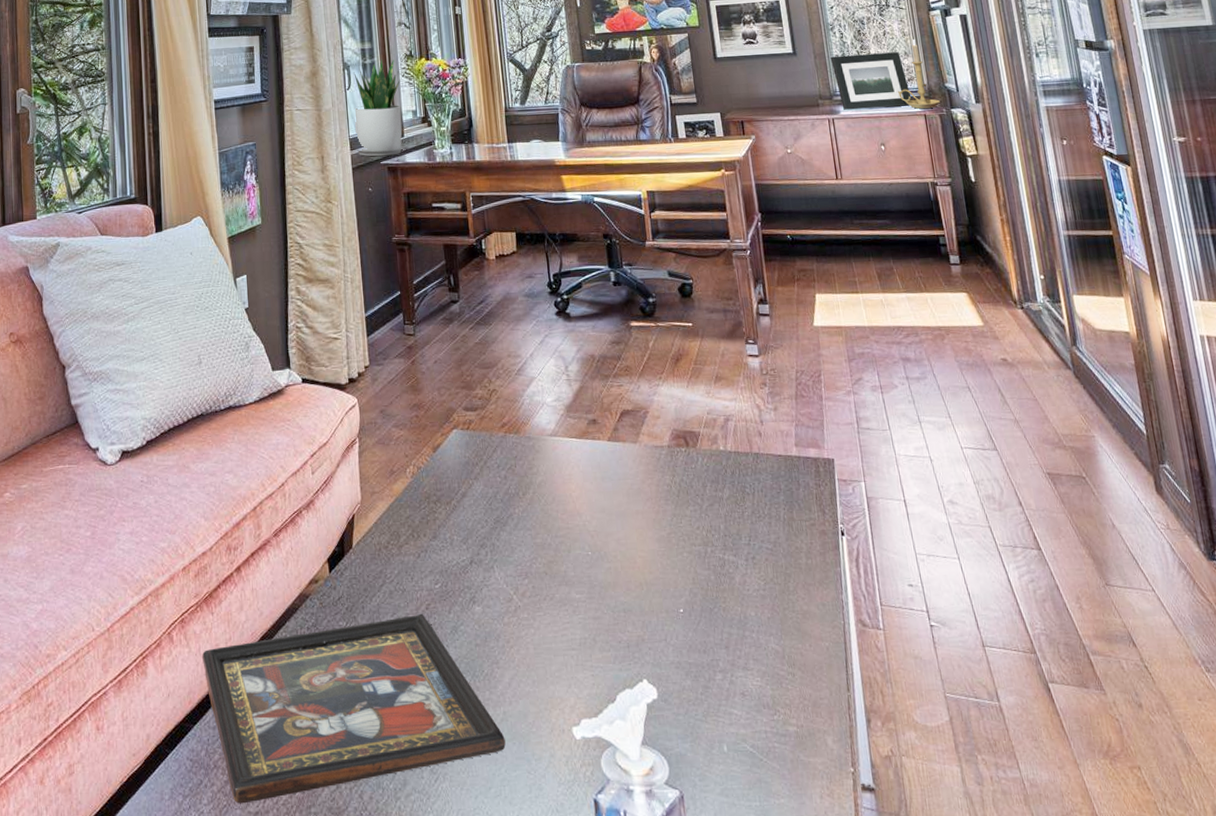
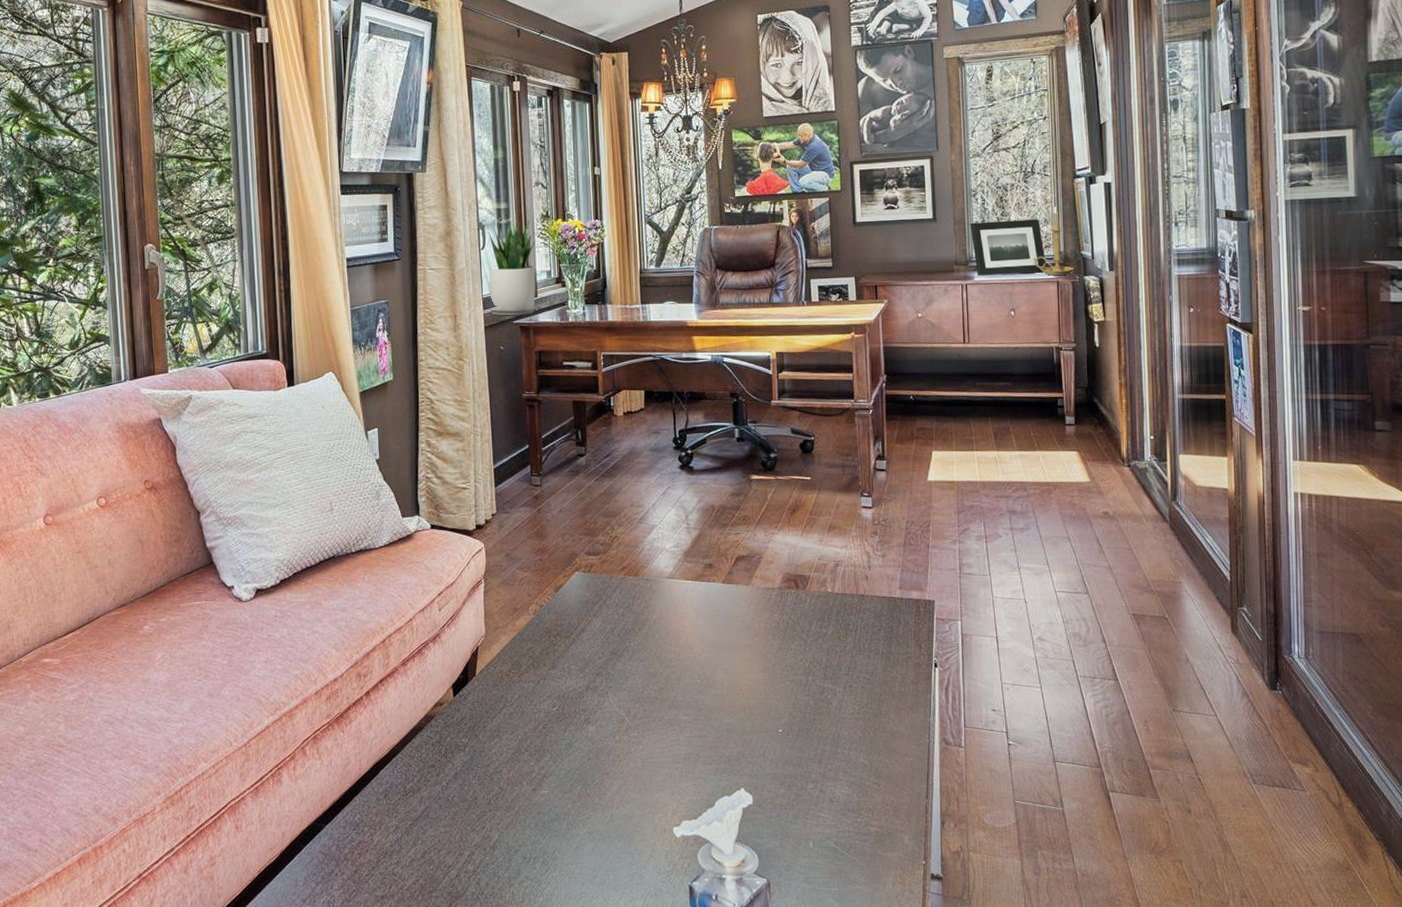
decorative tray: present [202,613,506,804] -> none [333,732,612,889]

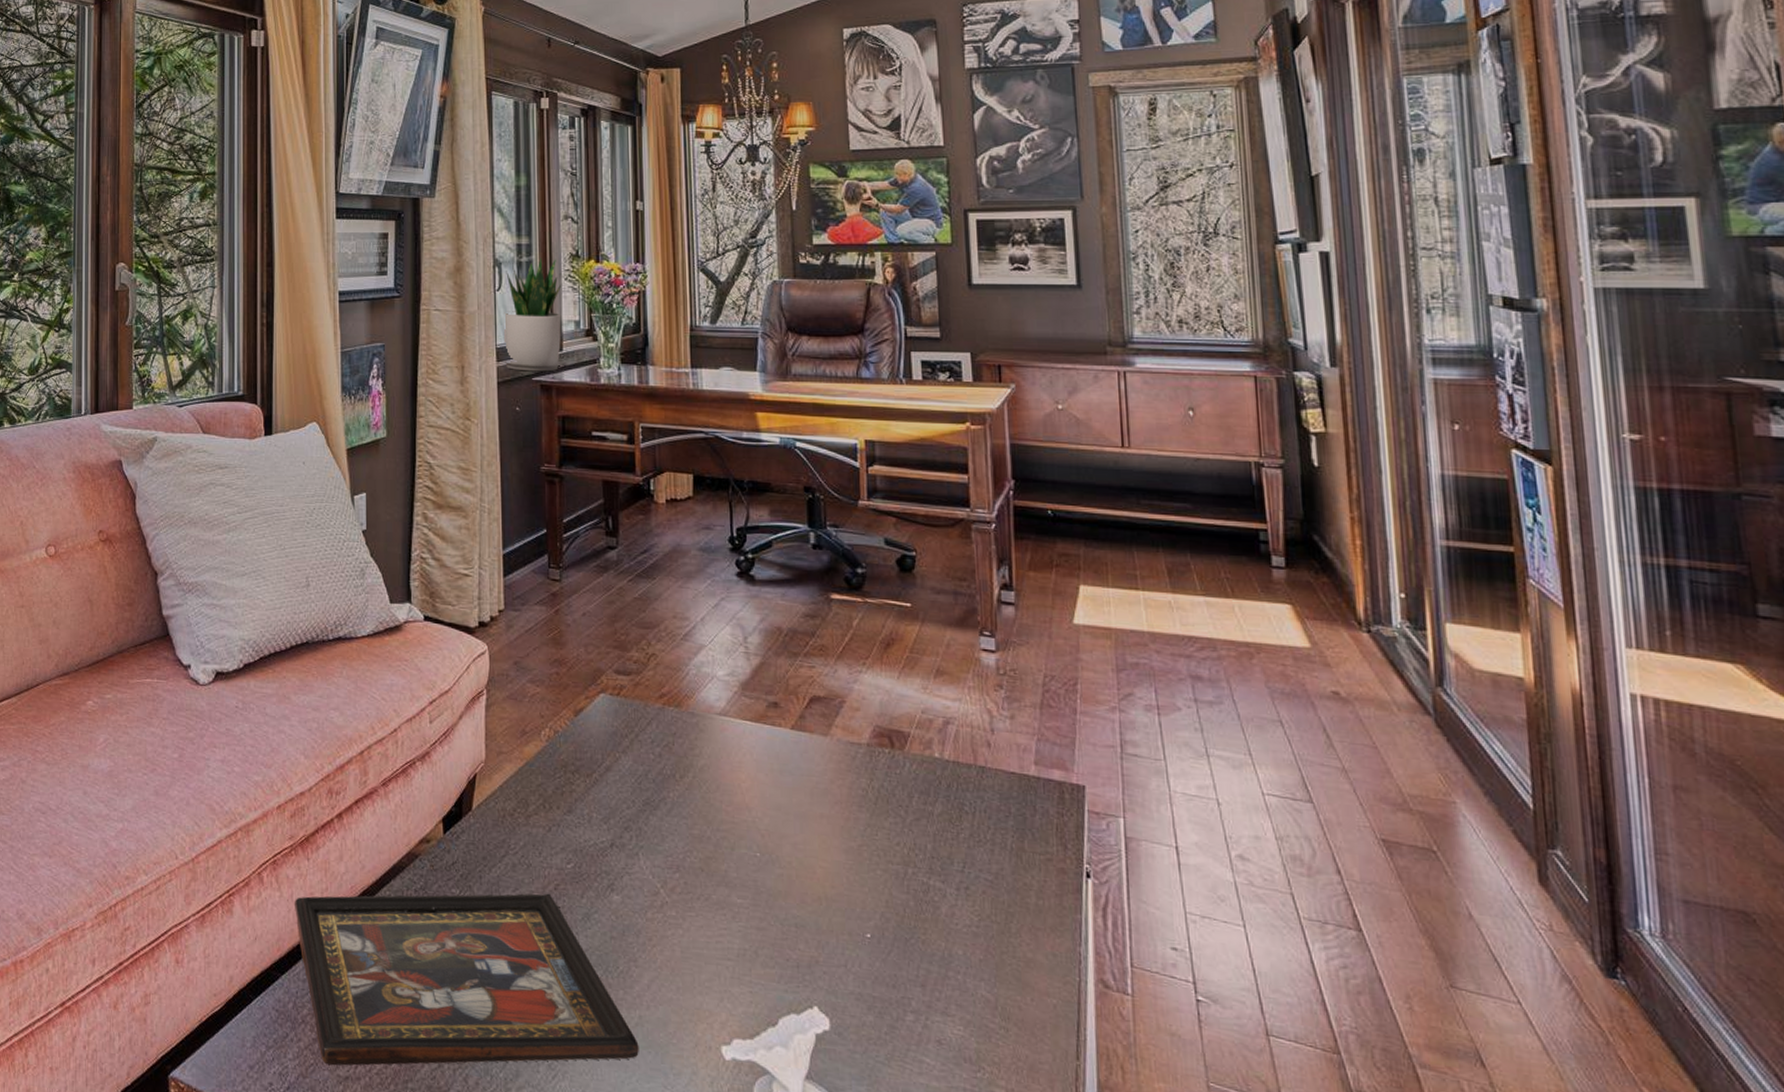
decorative tray: none [333,732,612,889] -> present [295,893,639,1066]
picture frame: present [970,219,1047,277] -> none [1129,293,1239,363]
candle holder: present [1033,207,1075,276] -> none [1218,279,1280,369]

